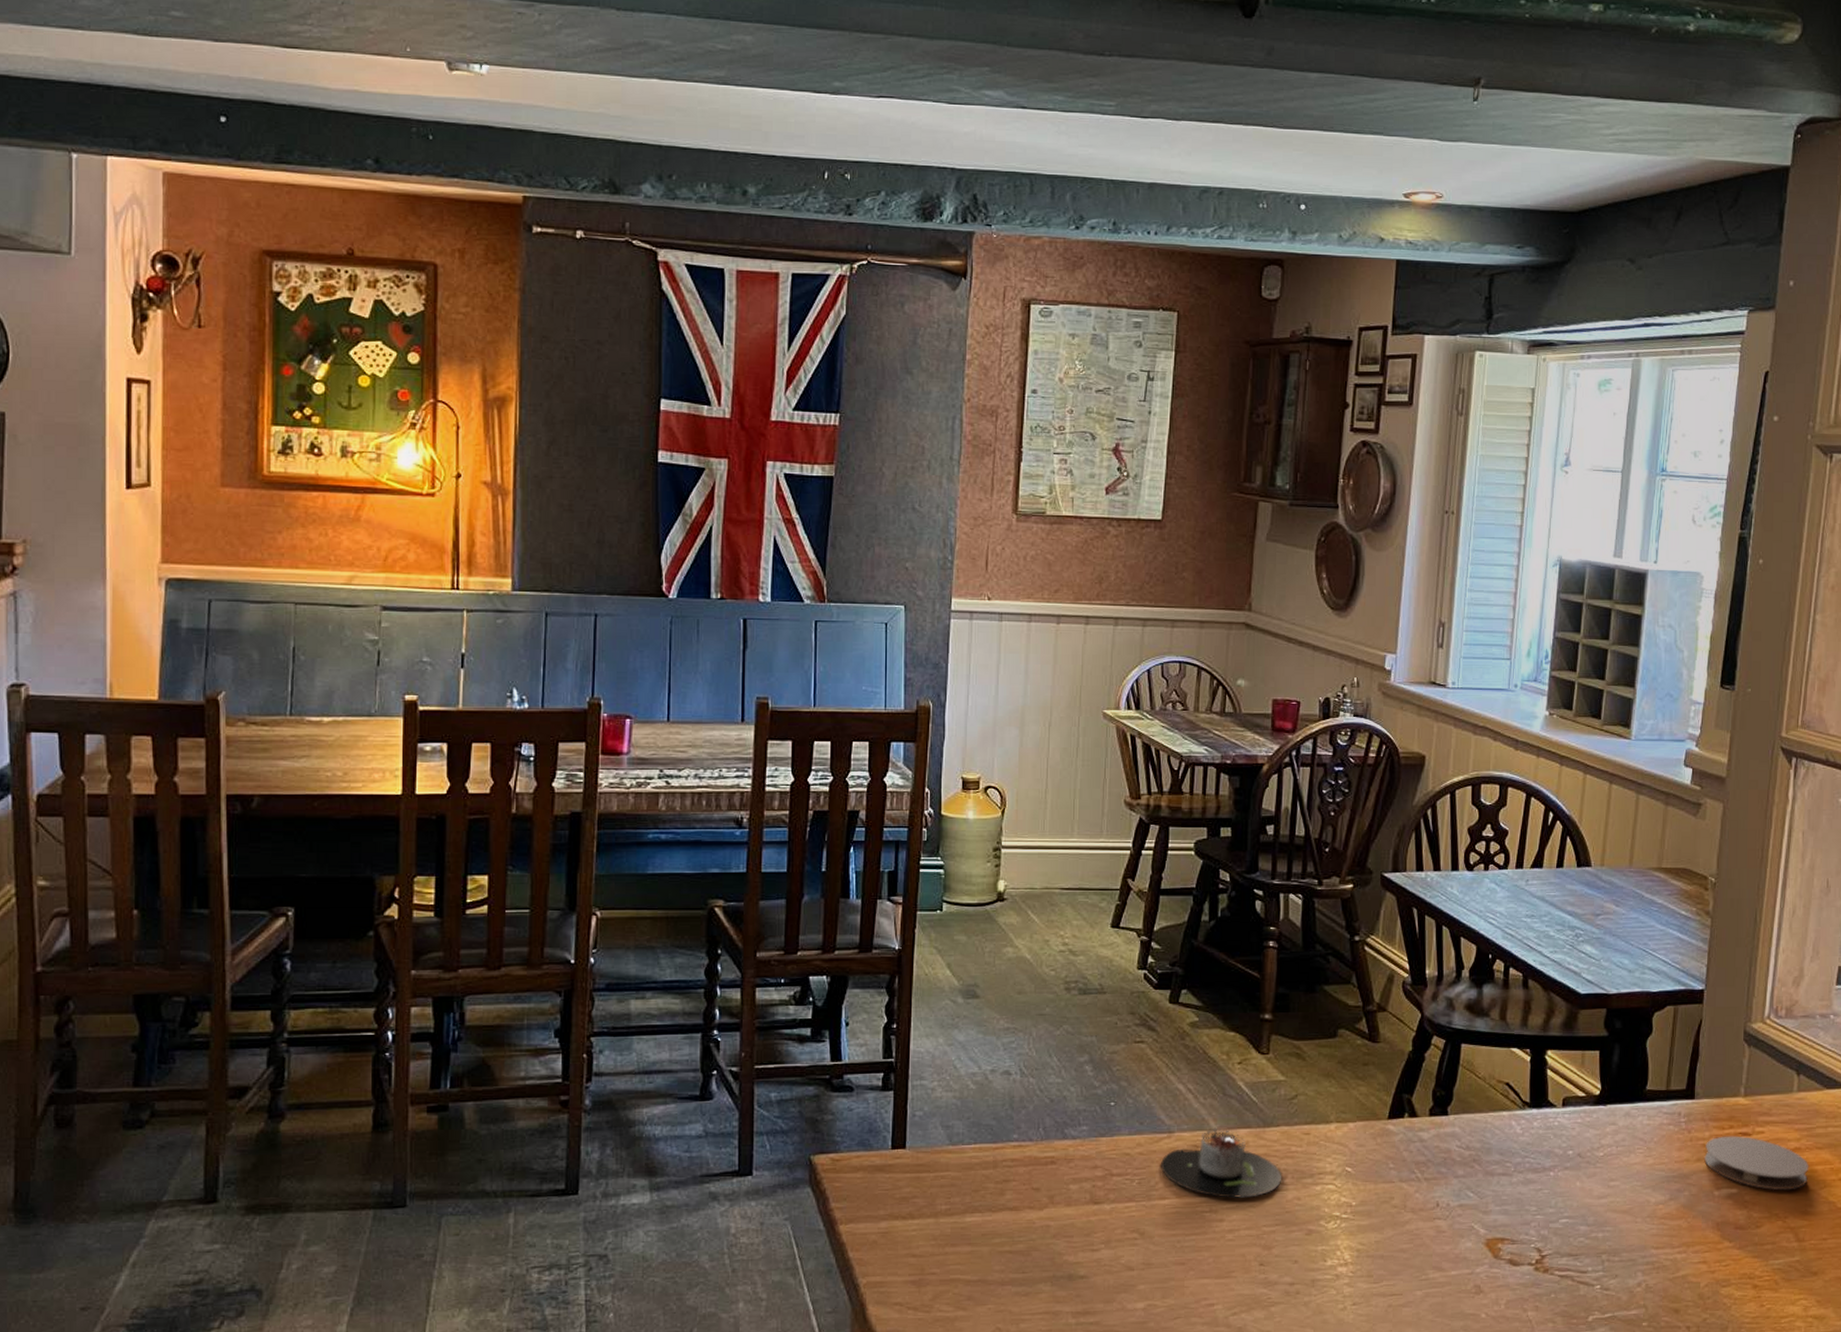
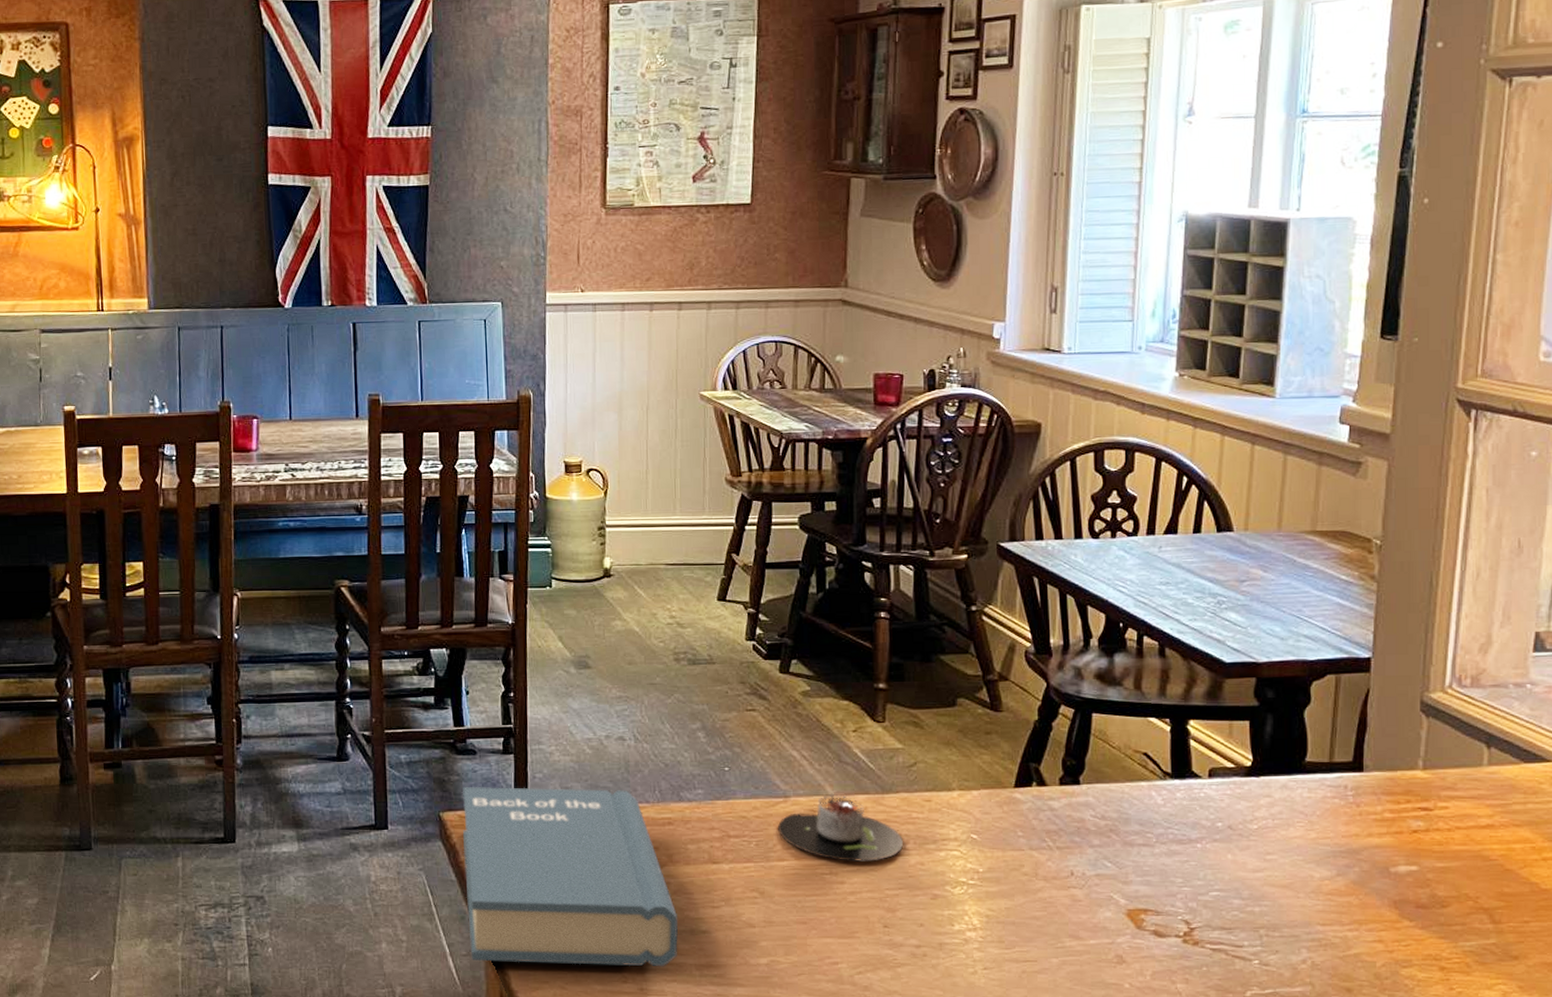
book: none [833,1126,1057,1319] -> present [462,786,679,967]
coaster: present [1704,1135,1809,1191] -> none [1377,810,1505,869]

